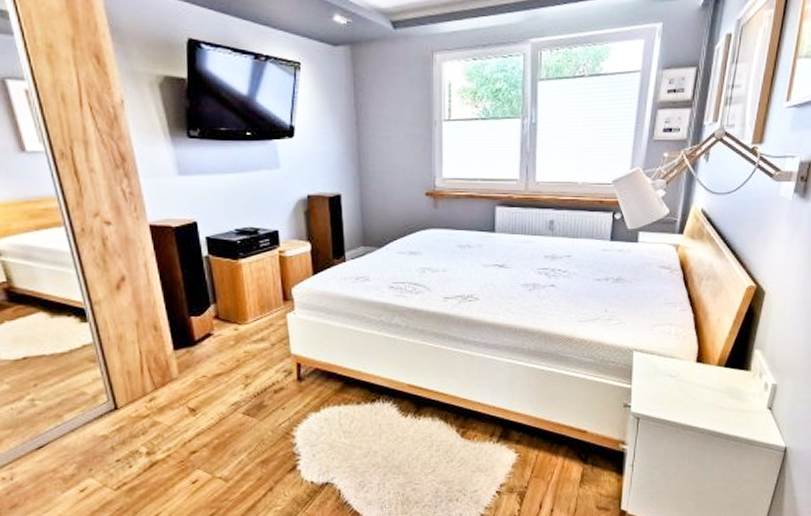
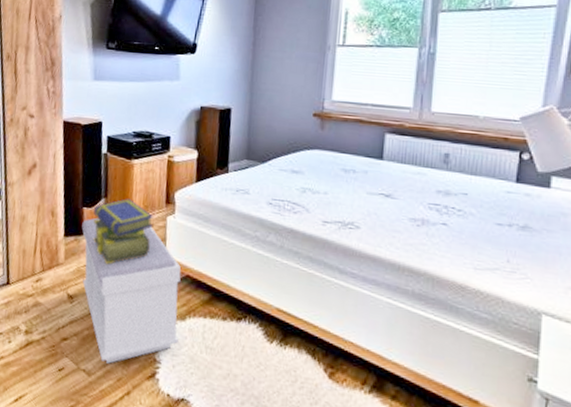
bench: none [192,325,315,466] -> present [81,217,181,364]
stack of books: none [204,301,273,371] -> present [93,199,154,264]

